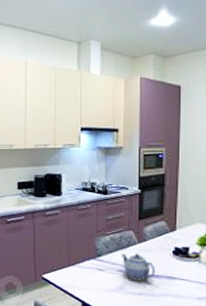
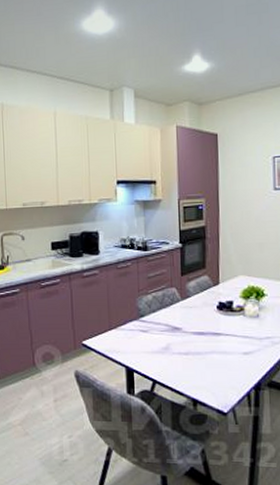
teapot: present [121,253,156,281] -> none [164,311,201,340]

